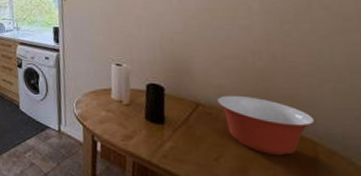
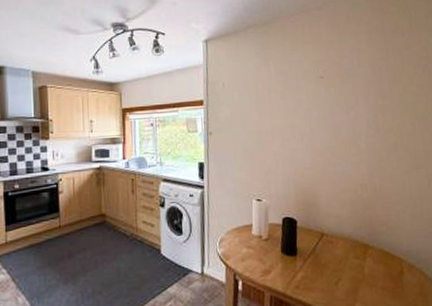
mixing bowl: present [216,95,316,156] -> none [336,223,401,274]

